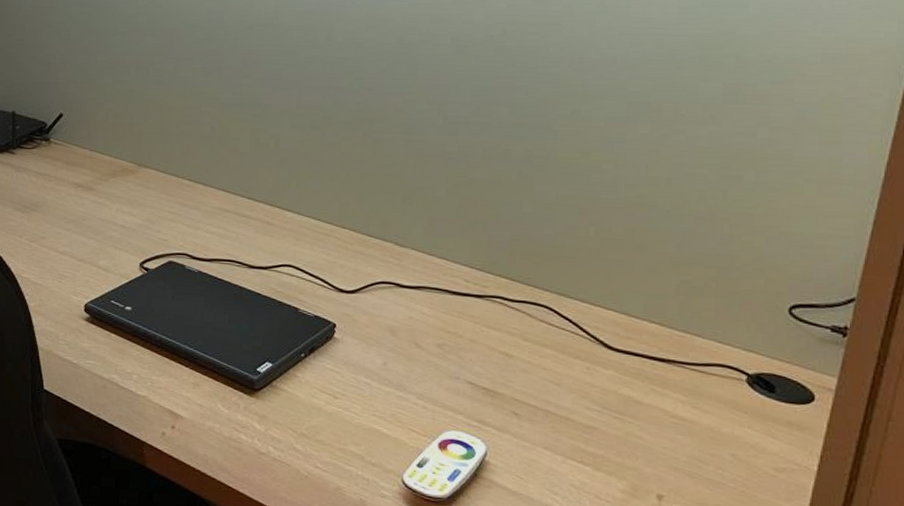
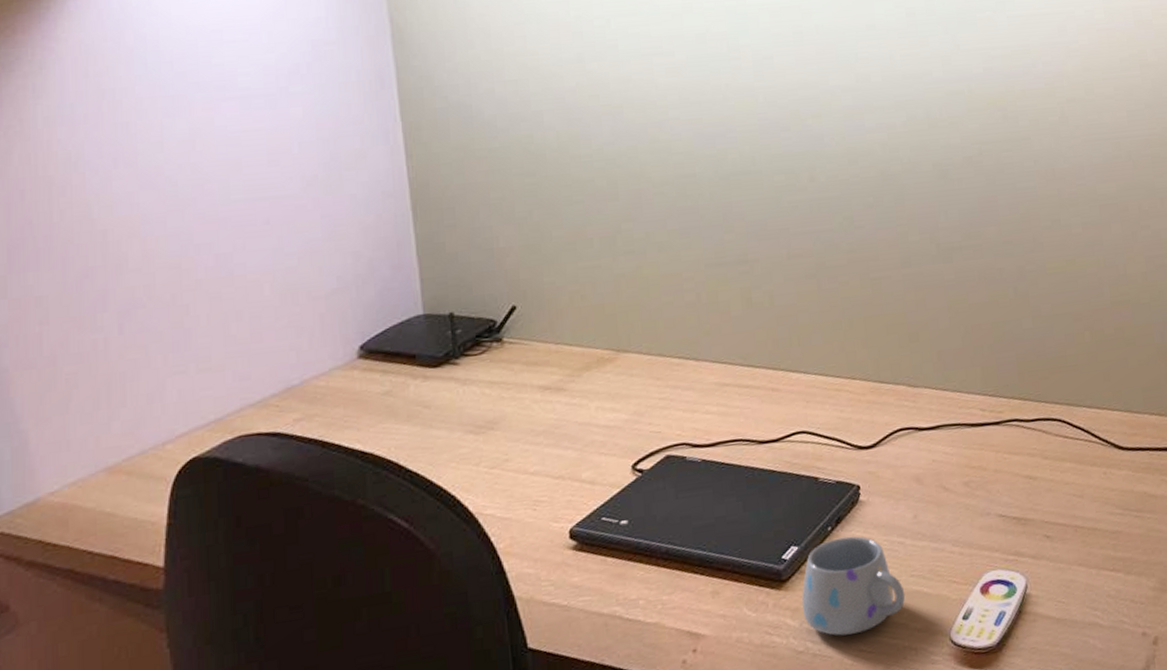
mug: none [270,365,365,452] -> present [802,536,906,636]

